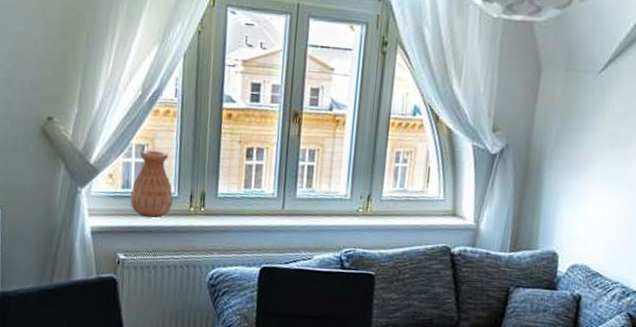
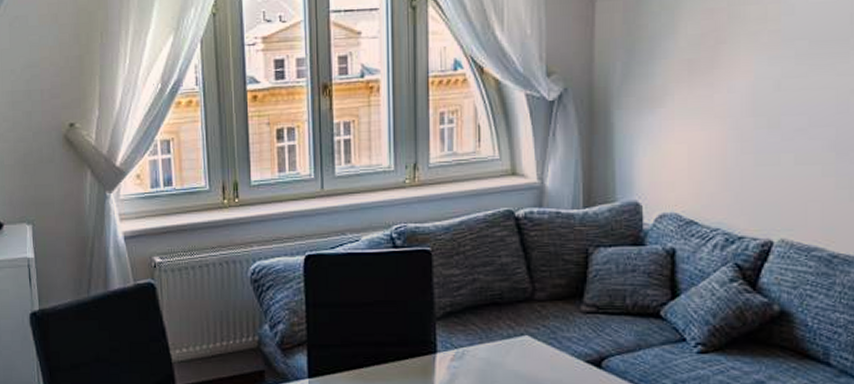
vase: present [130,150,174,219] -> none [160,144,206,216]

